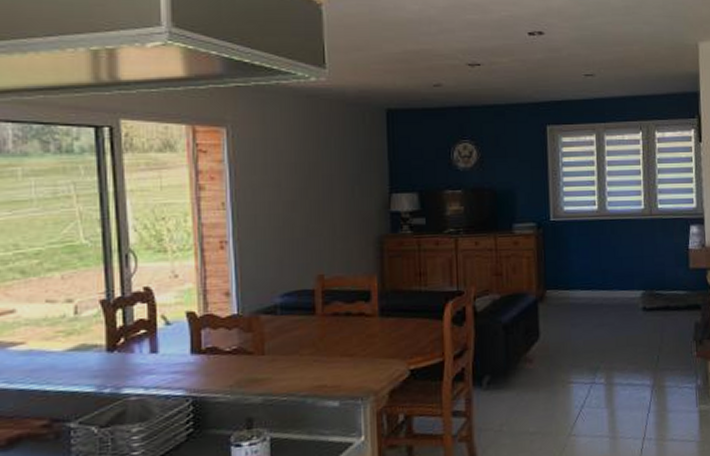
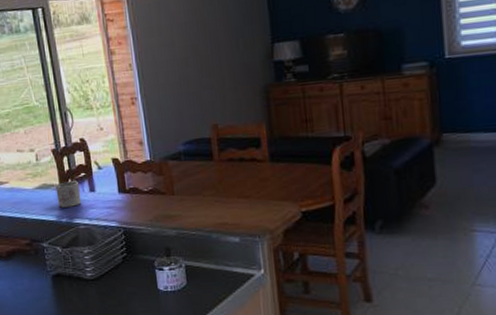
mug: none [100,338,137,375] -> present [55,180,82,208]

